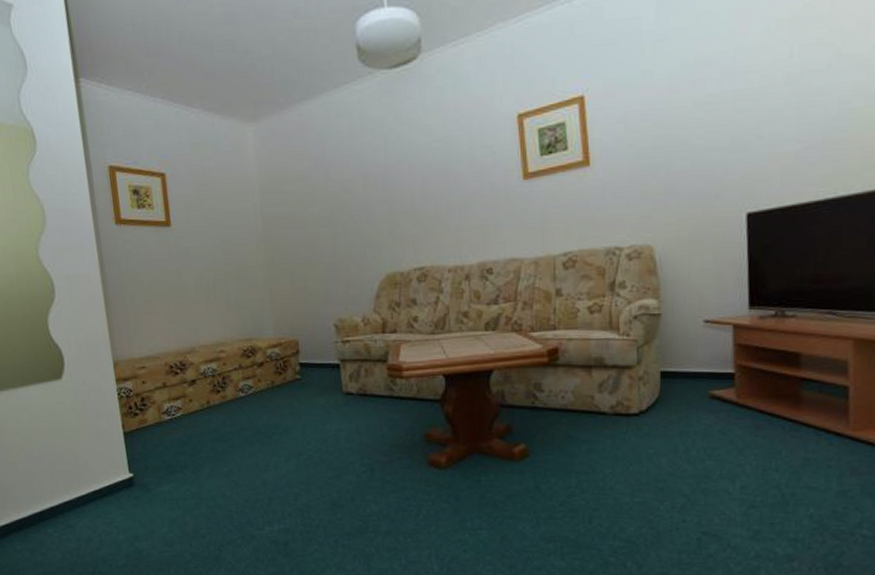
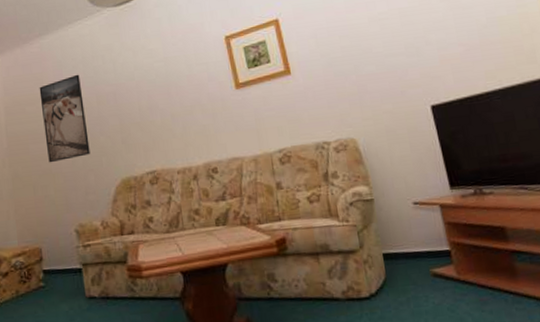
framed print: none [298,150,354,251] -> present [39,74,90,163]

